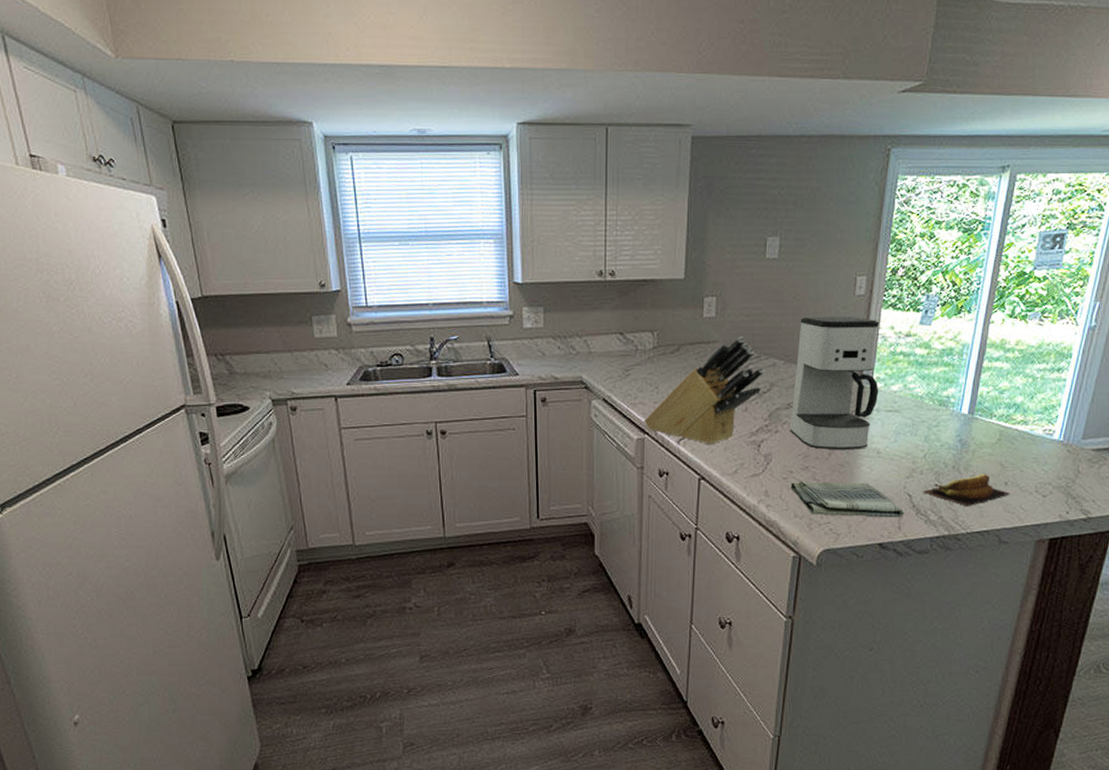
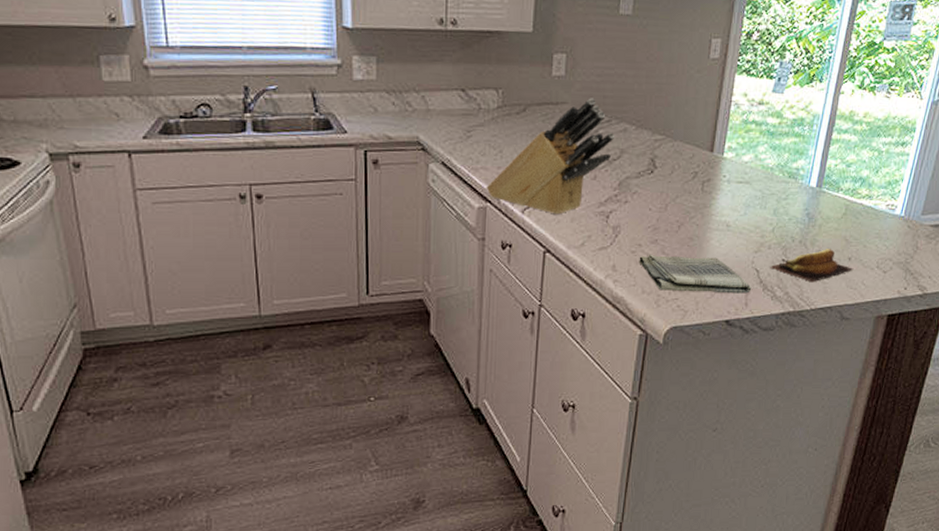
coffee maker: present [789,316,879,449] -> none [639,79,732,222]

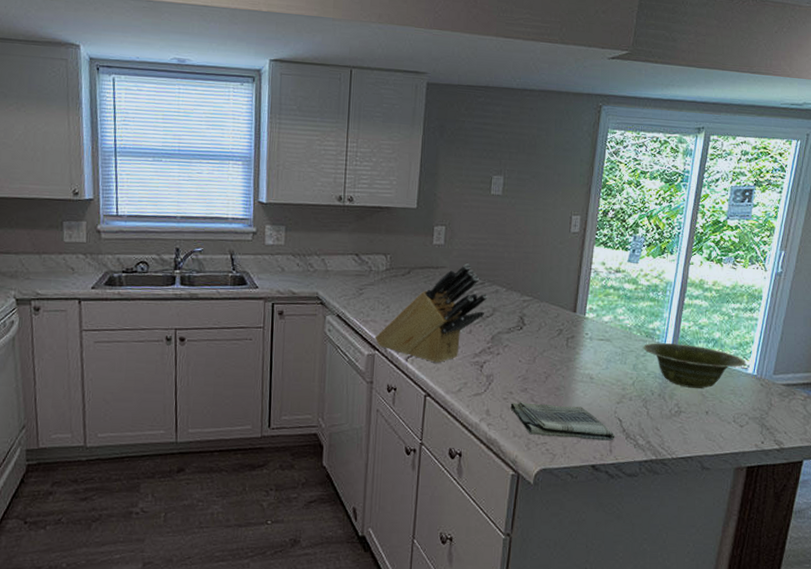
banana: present [771,249,854,283] -> none [633,402,712,433]
dish: none [784,184,893,233] -> present [642,343,745,388]

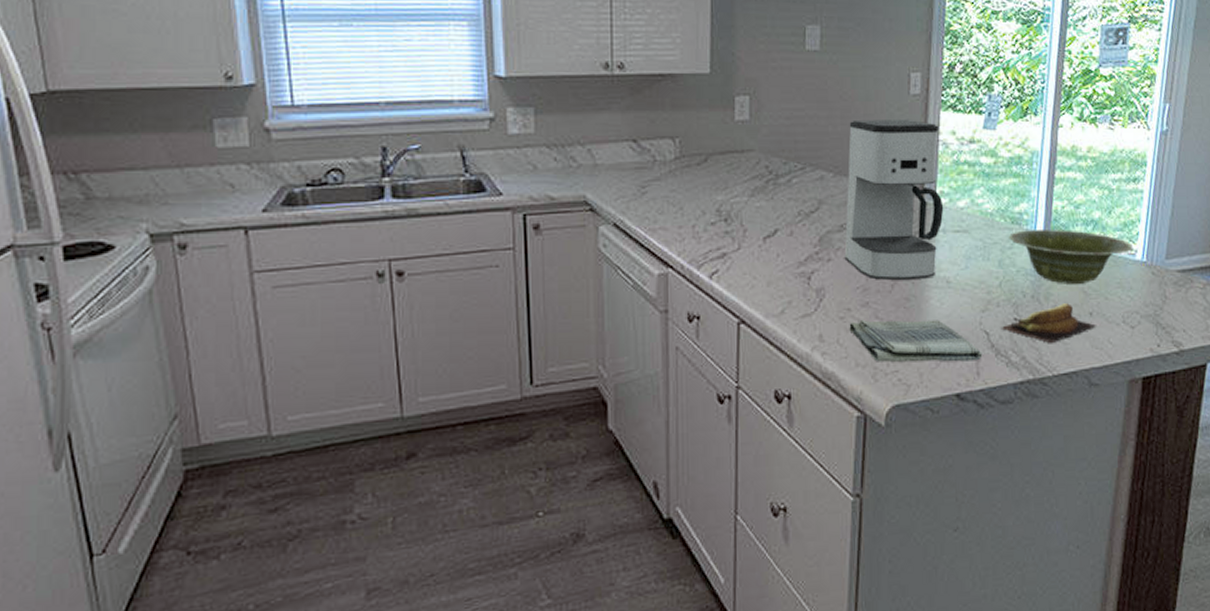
knife block: present [374,263,488,363] -> none [666,143,811,278]
coffee maker: none [510,249,592,374] -> present [844,119,944,280]
banana: none [633,402,712,433] -> present [1002,303,1097,344]

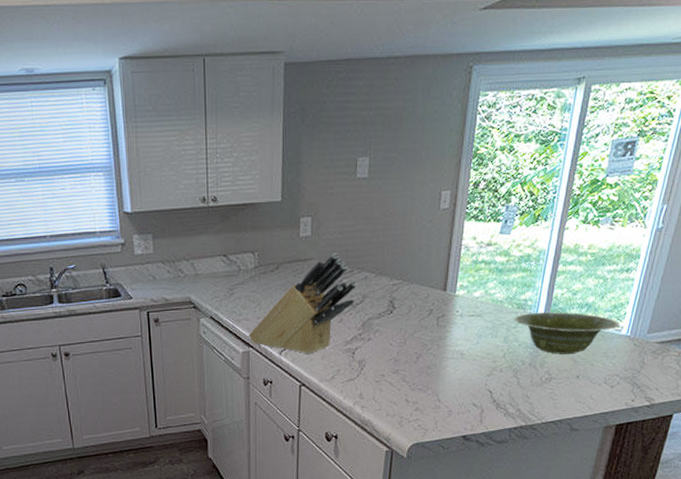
knife block: none [666,143,811,278] -> present [248,253,358,354]
coffee maker: present [844,119,944,280] -> none [381,229,462,354]
dish towel: present [849,319,983,362] -> none [383,382,486,413]
banana: present [1002,303,1097,344] -> none [503,369,582,400]

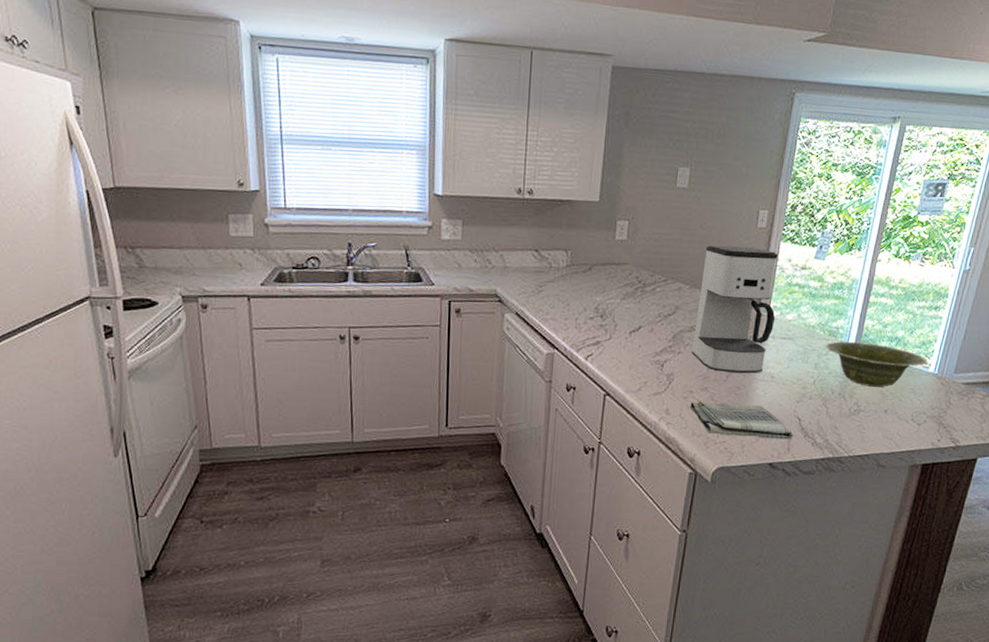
knife block: present [248,253,358,354] -> none [554,260,671,362]
coffee maker: none [381,229,462,354] -> present [691,245,778,373]
dish towel: none [383,382,486,413] -> present [690,400,794,440]

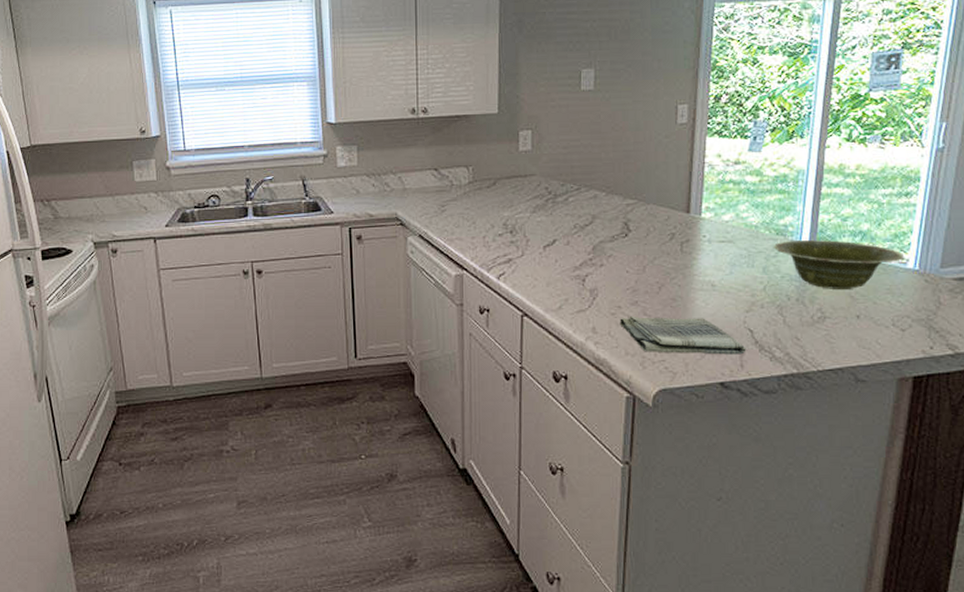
coffee maker: present [691,245,778,373] -> none [615,145,709,283]

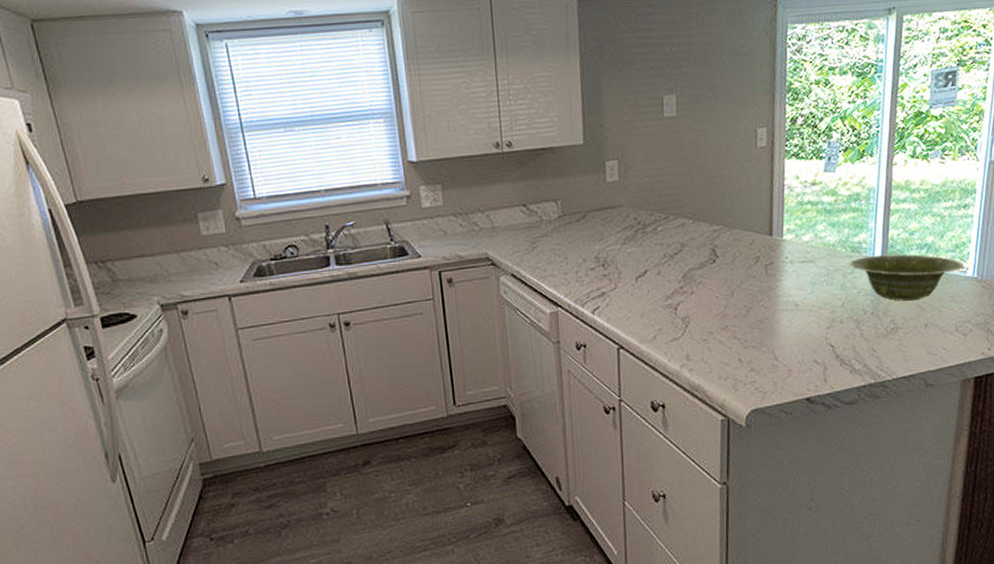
dish towel: present [620,315,746,355] -> none [711,337,829,375]

